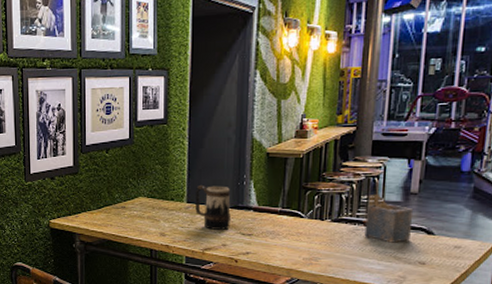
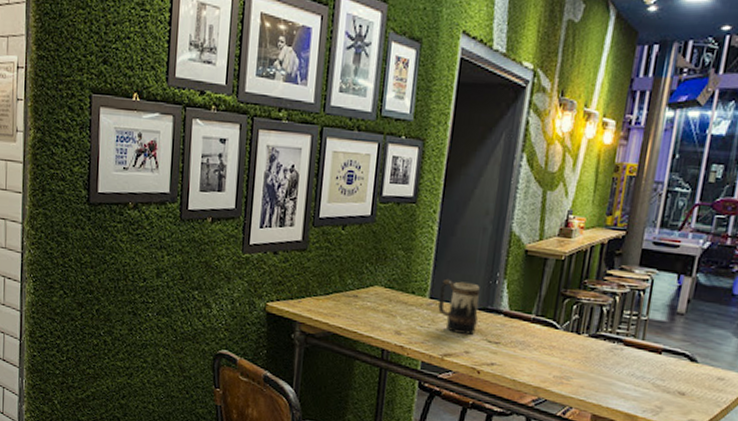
napkin holder: present [364,193,414,243] -> none [623,309,679,368]

